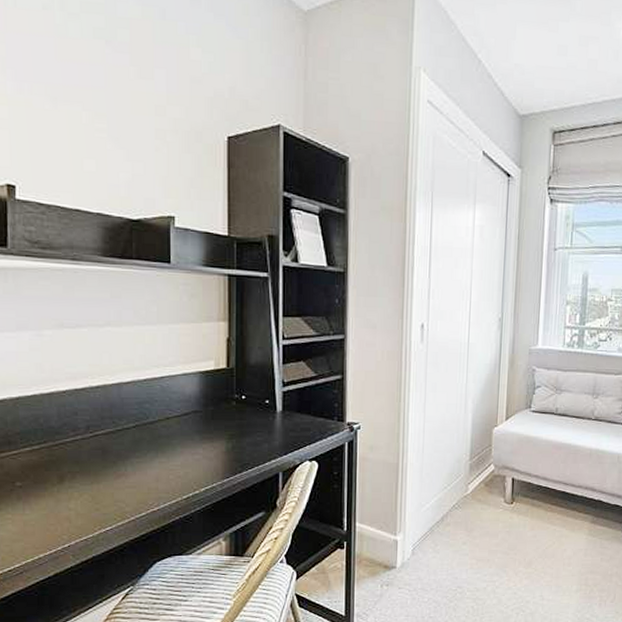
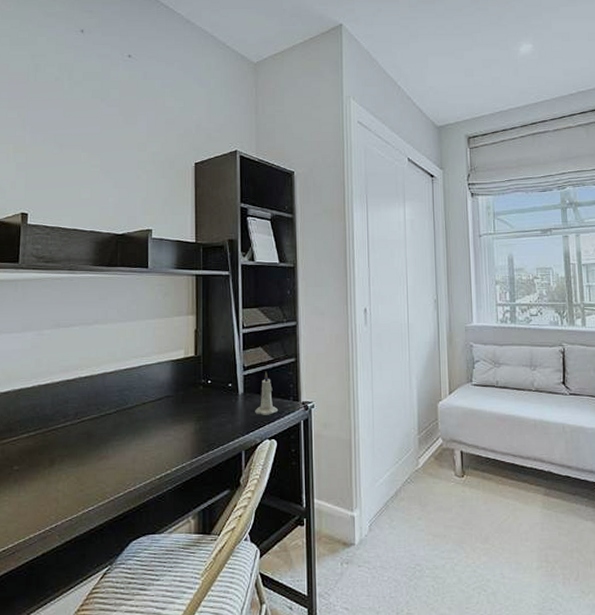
candle: none [295,389,320,435] -> present [255,372,278,415]

